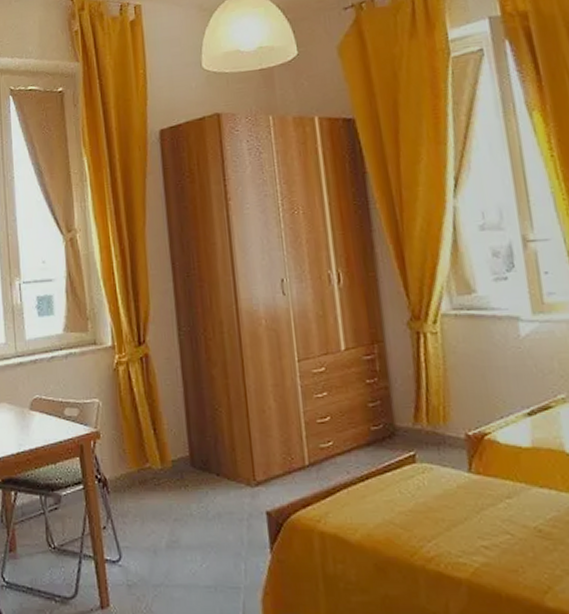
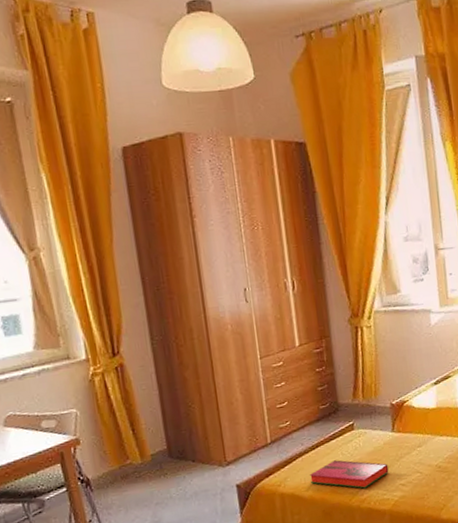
hardback book: none [356,499,465,543] -> present [309,460,389,489]

